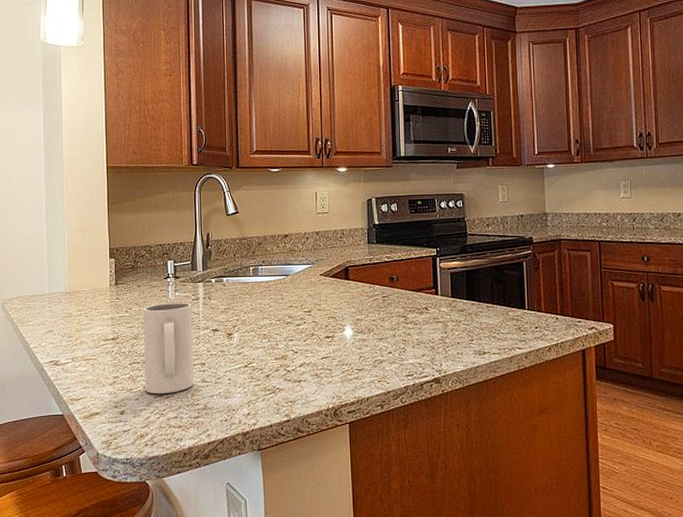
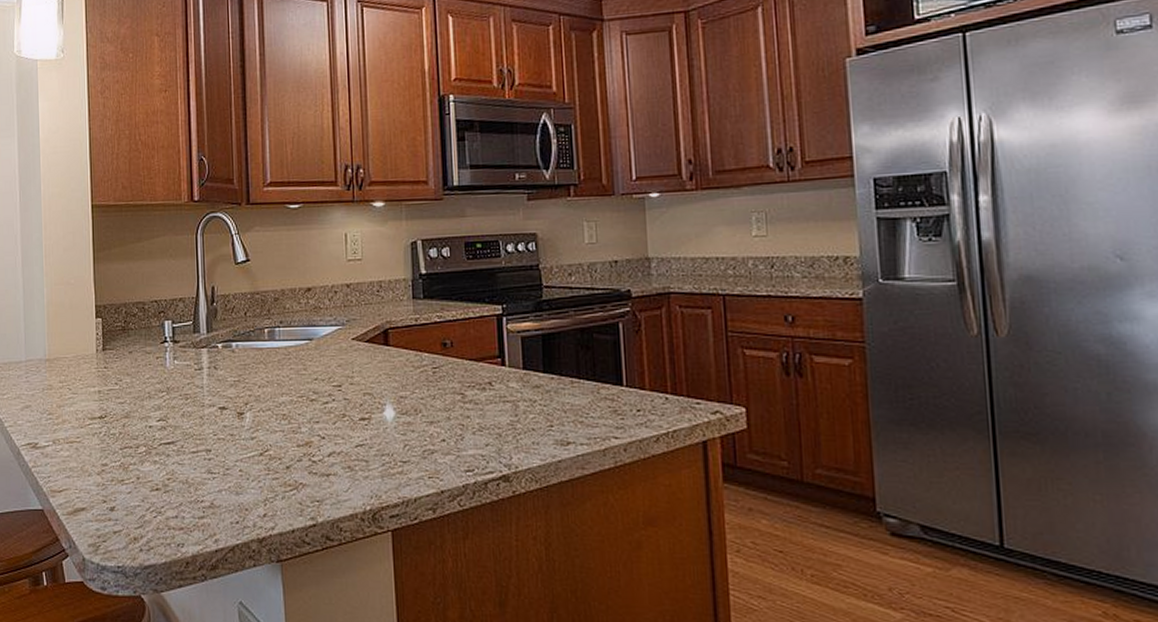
mug: present [143,302,194,394] -> none [136,372,198,488]

